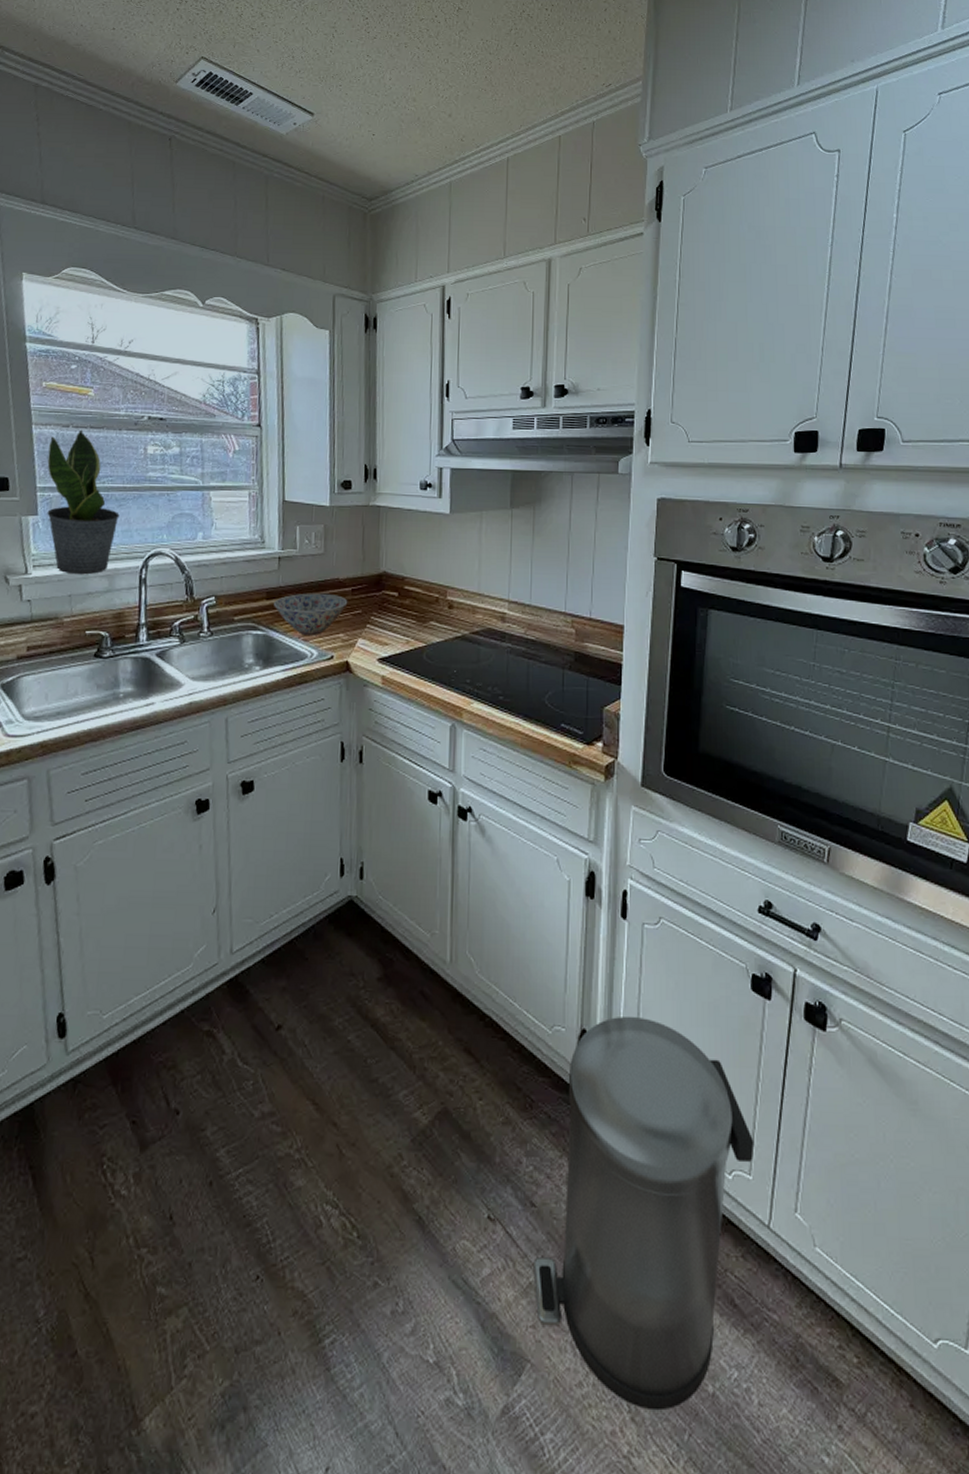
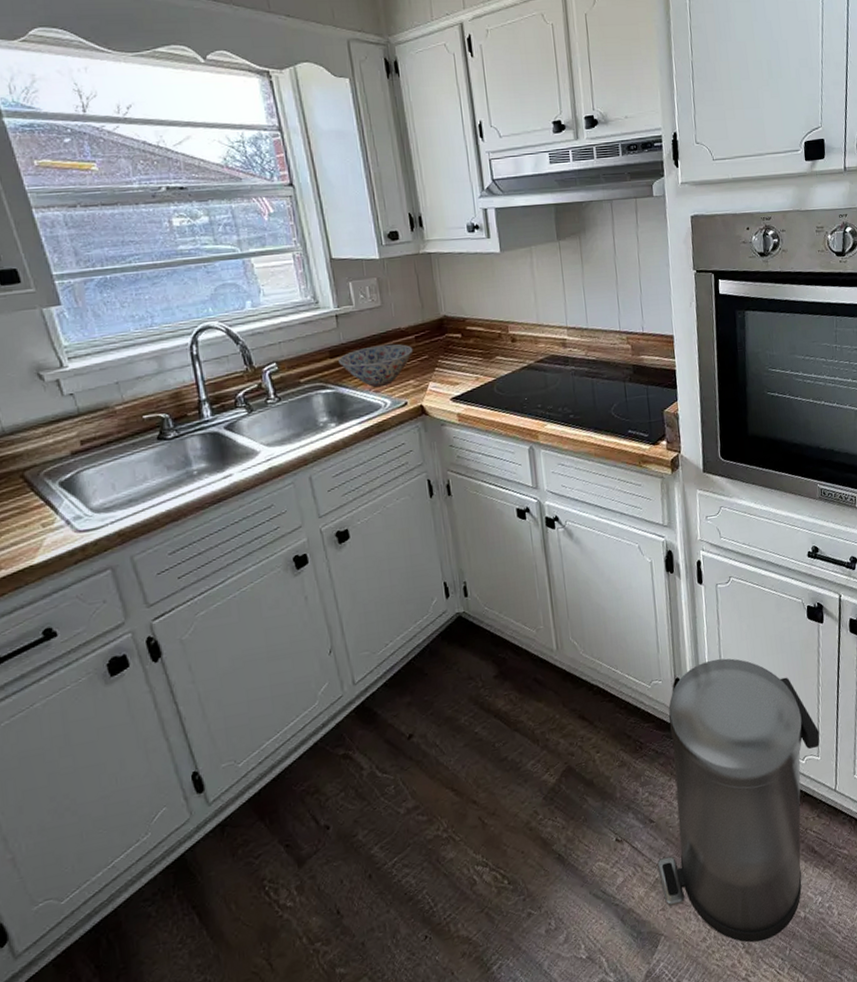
potted plant: present [47,429,120,574] -> none [57,208,156,361]

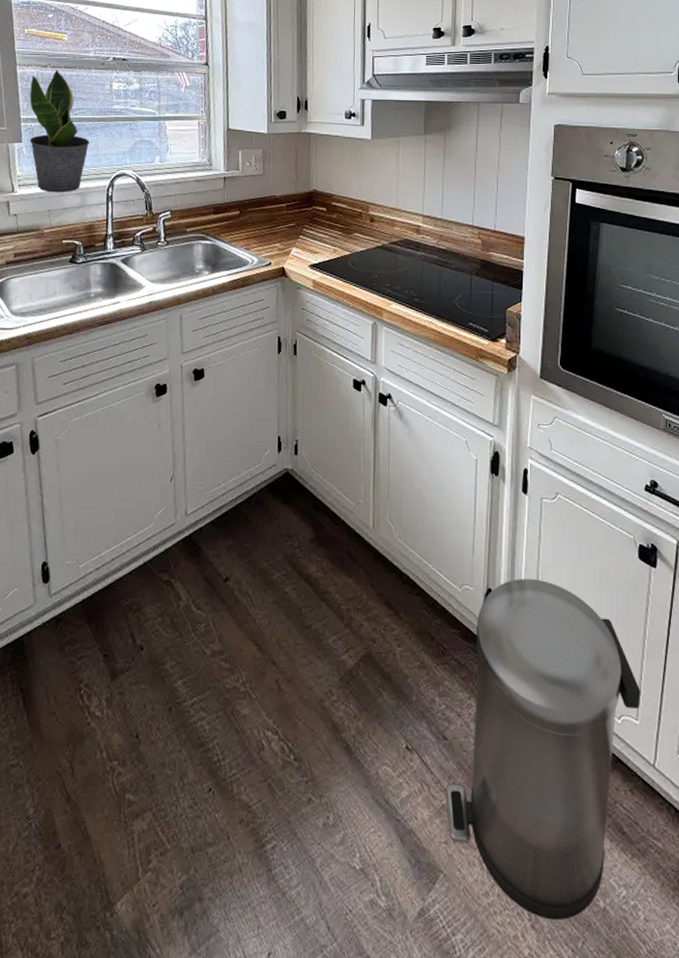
potted plant: none [57,208,156,361] -> present [29,69,90,192]
bowl: present [339,344,413,388] -> none [220,208,284,246]

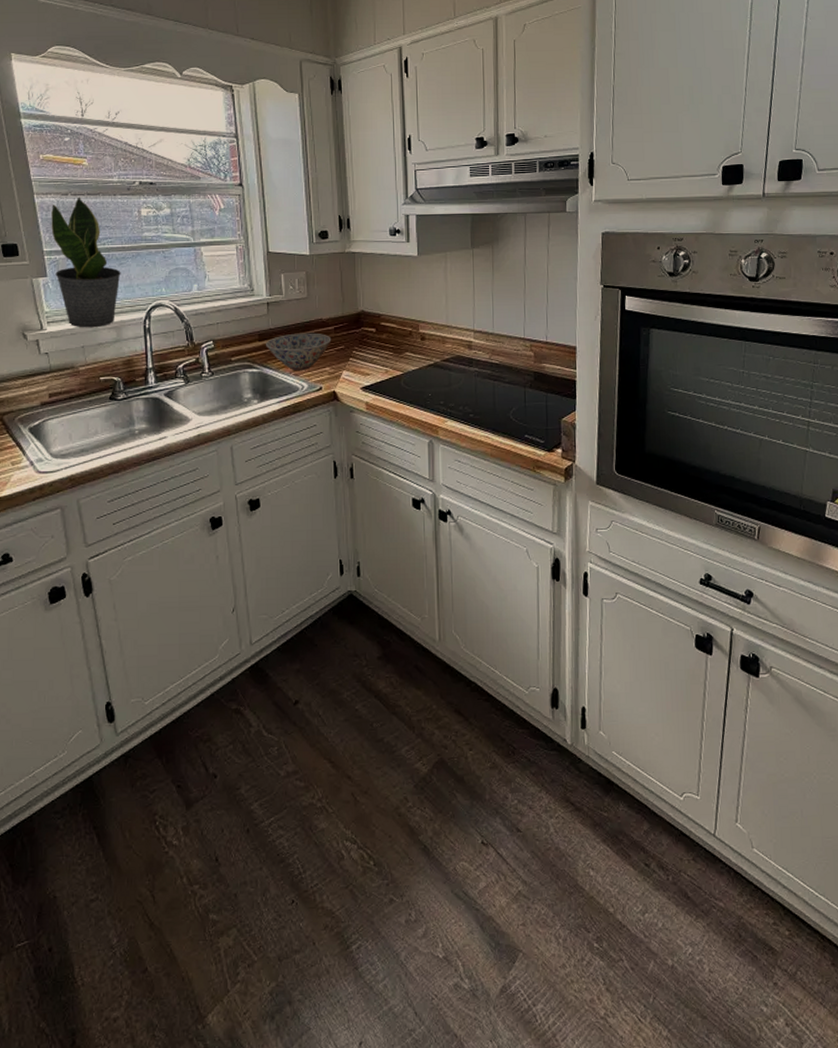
bowl: none [220,208,284,246] -> present [266,332,332,371]
pedal bin: present [446,578,641,921] -> none [521,675,701,982]

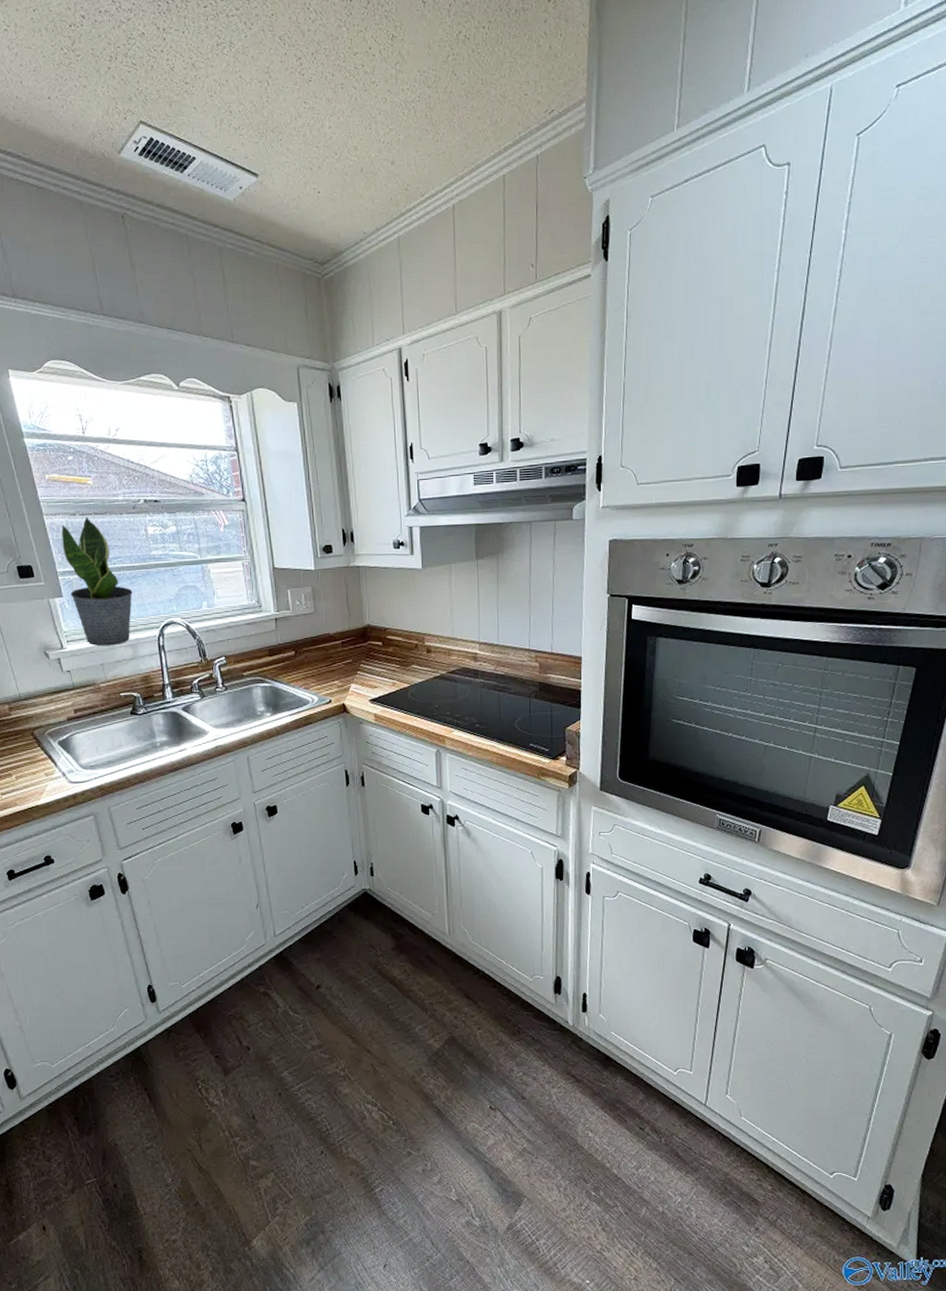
bowl: present [266,332,332,371] -> none [276,647,339,685]

